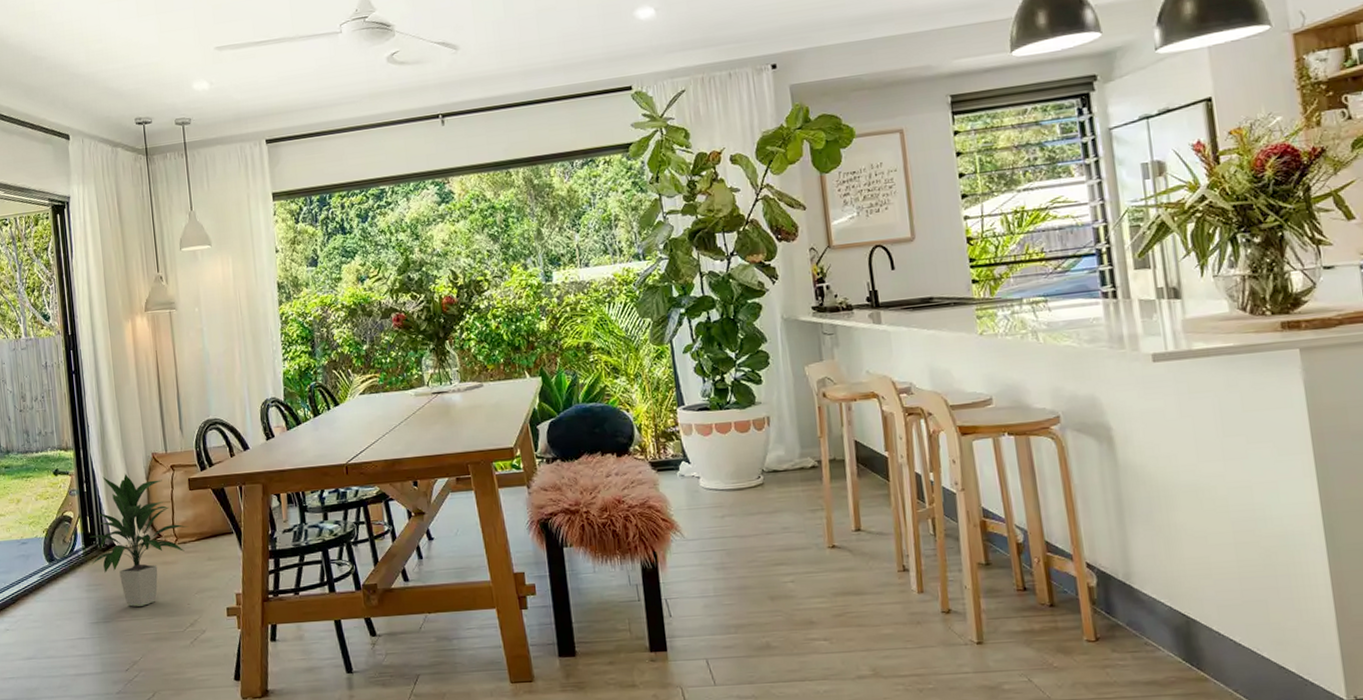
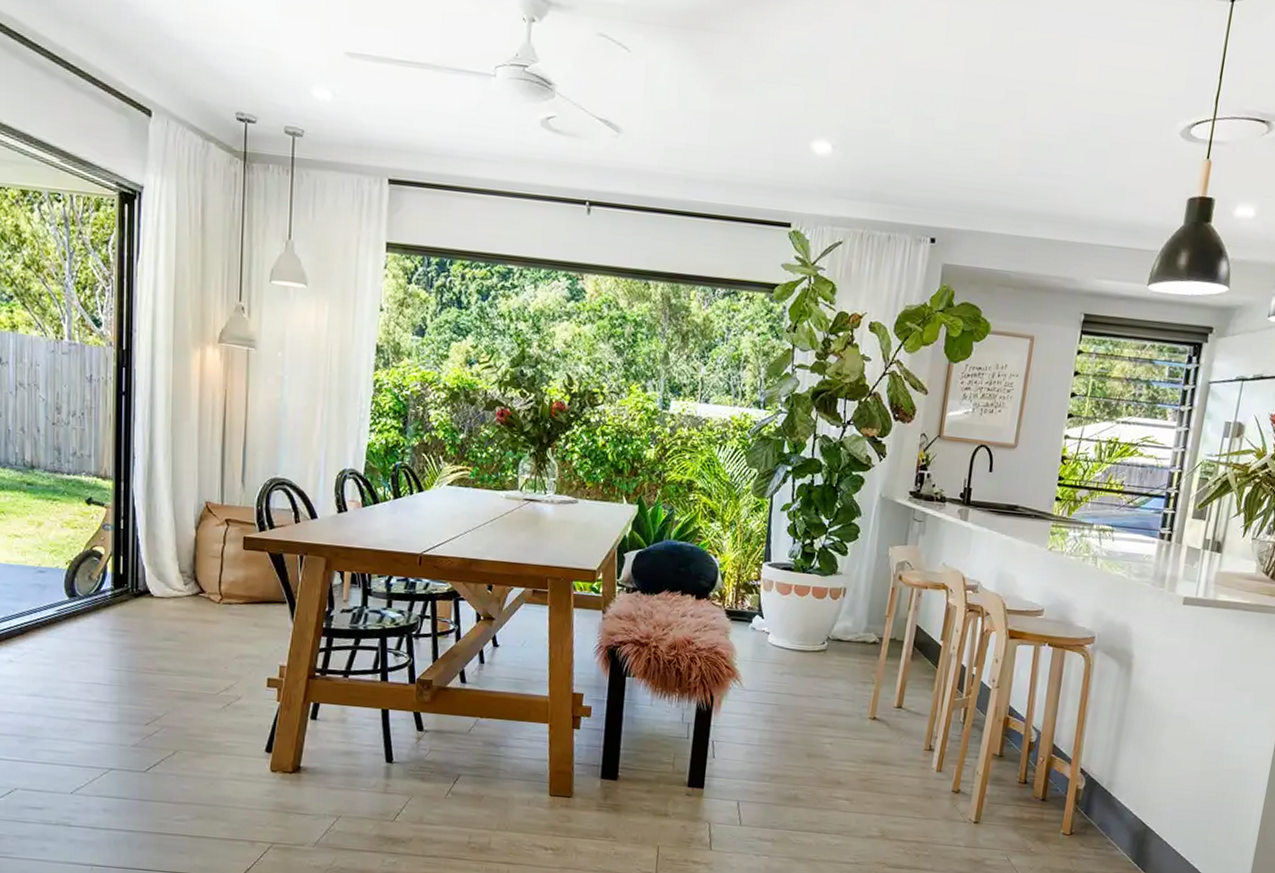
indoor plant: present [89,473,188,607] -> none [119,516,237,662]

